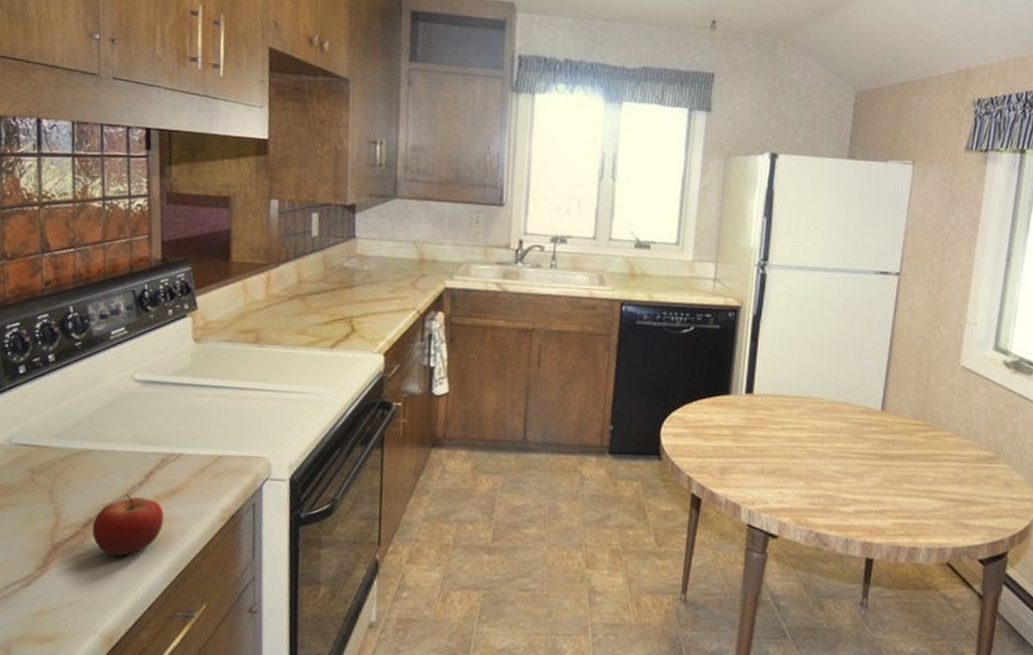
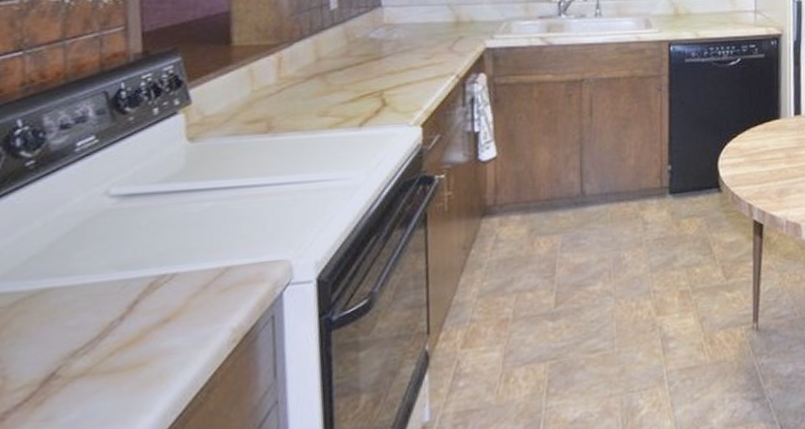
fruit: present [92,494,164,557] -> none [54,333,155,414]

